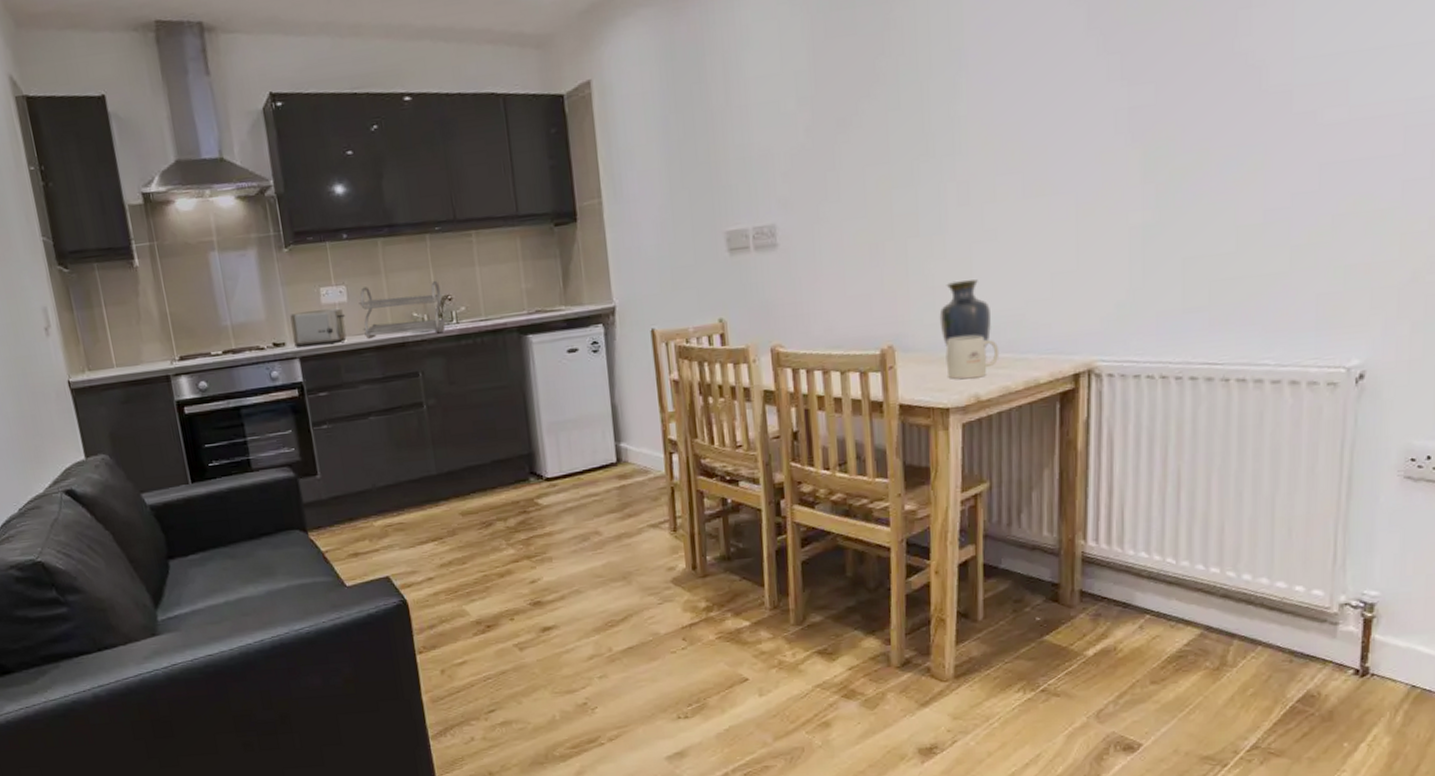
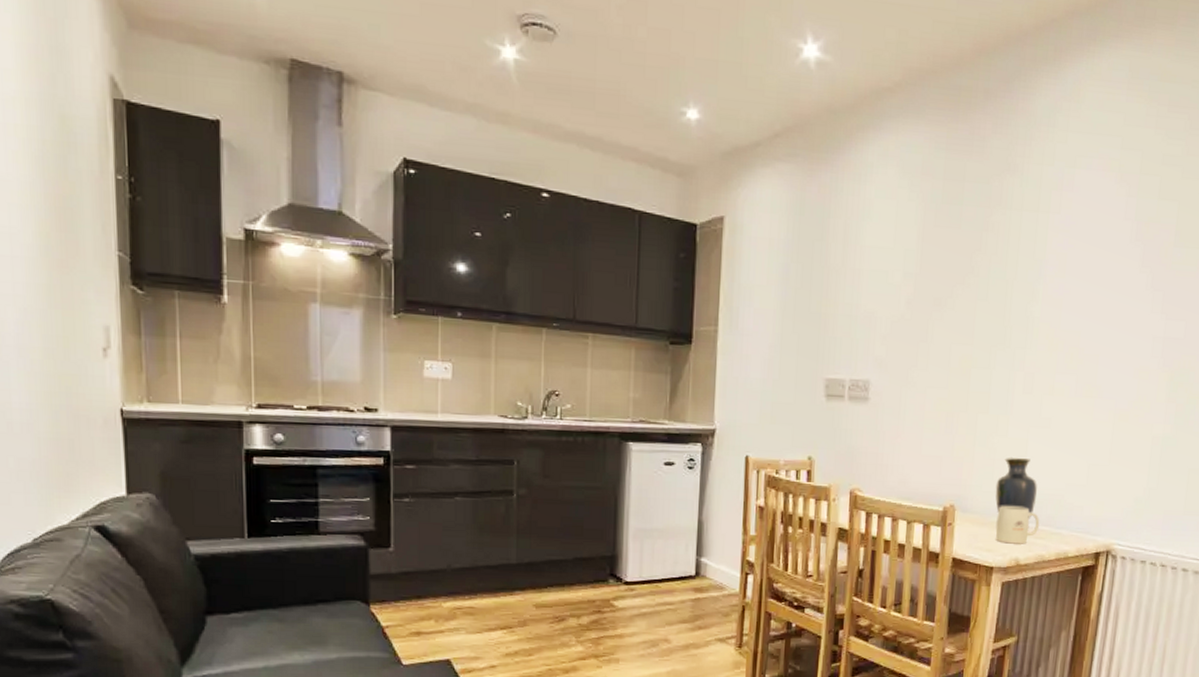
toaster: present [290,308,347,348] -> none [388,380,446,419]
dish rack: present [359,280,446,339] -> none [463,368,550,426]

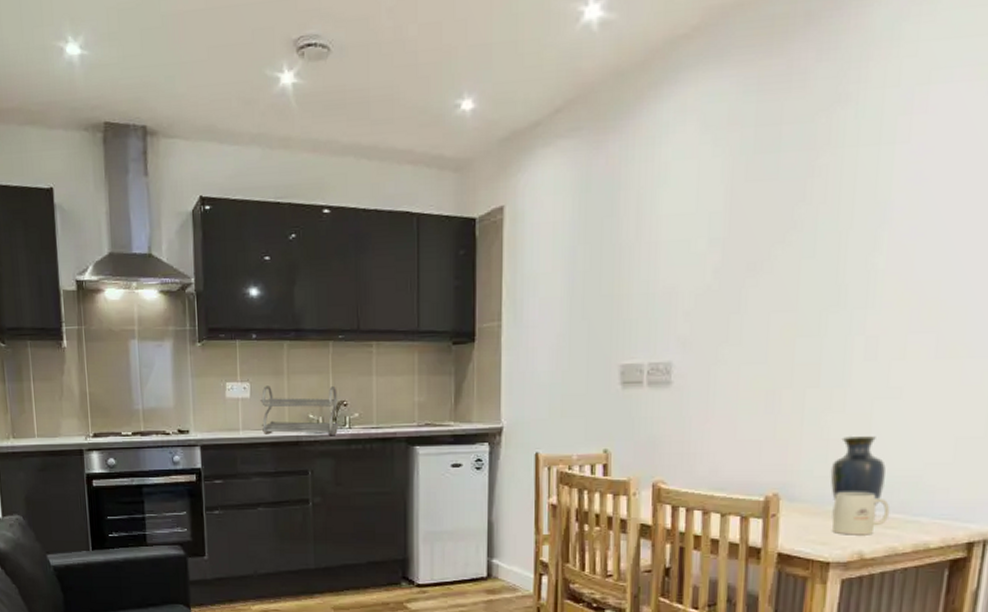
dish rack: none [463,368,550,426] -> present [260,385,339,436]

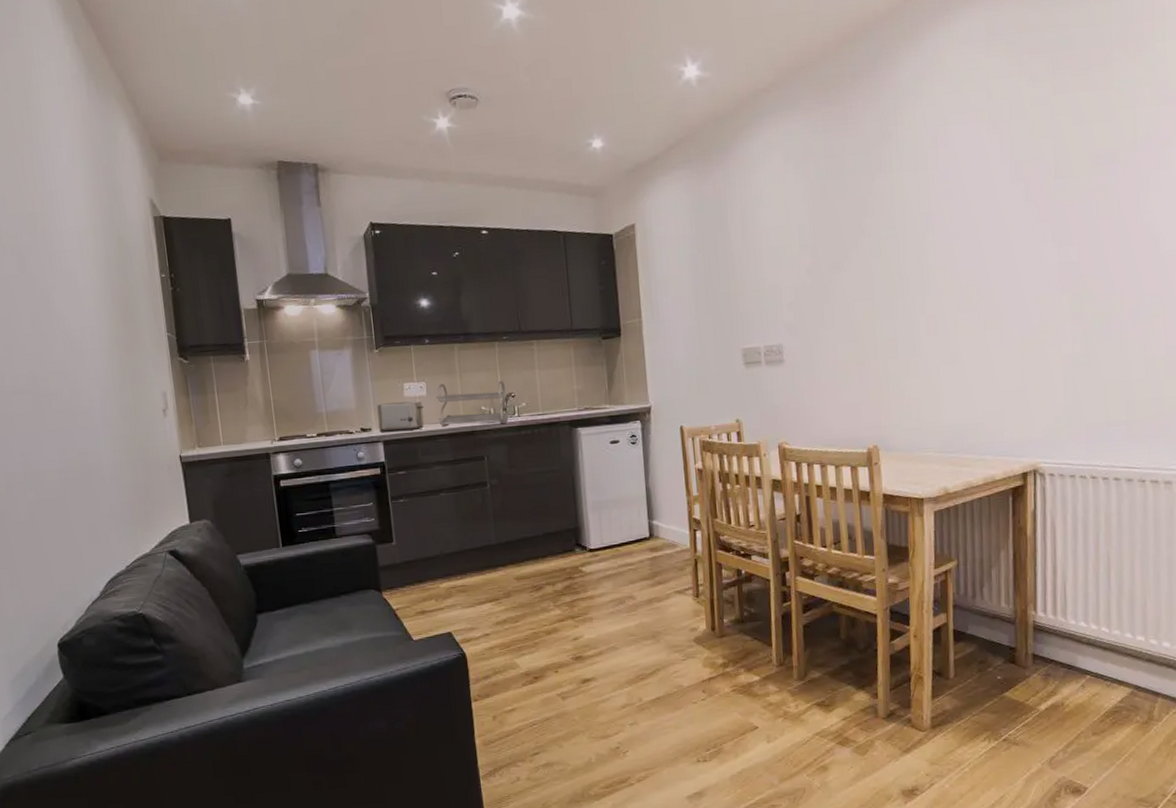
toaster: none [196,402,246,437] -> present [377,400,424,433]
vase: present [830,435,886,506] -> none [914,394,956,450]
mug: present [832,491,890,535] -> none [920,439,963,475]

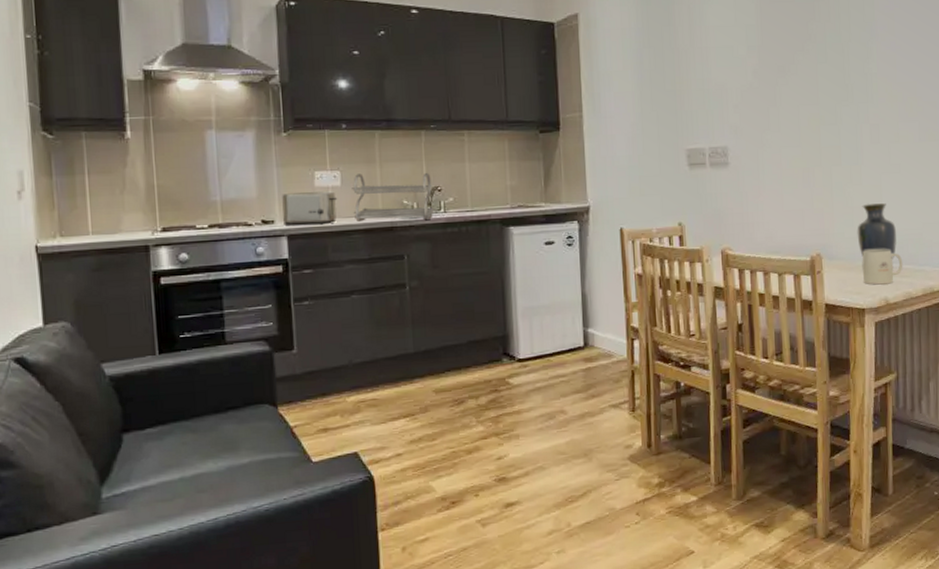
vase: none [914,394,956,450] -> present [857,203,897,260]
mug: none [920,439,963,475] -> present [862,248,903,285]

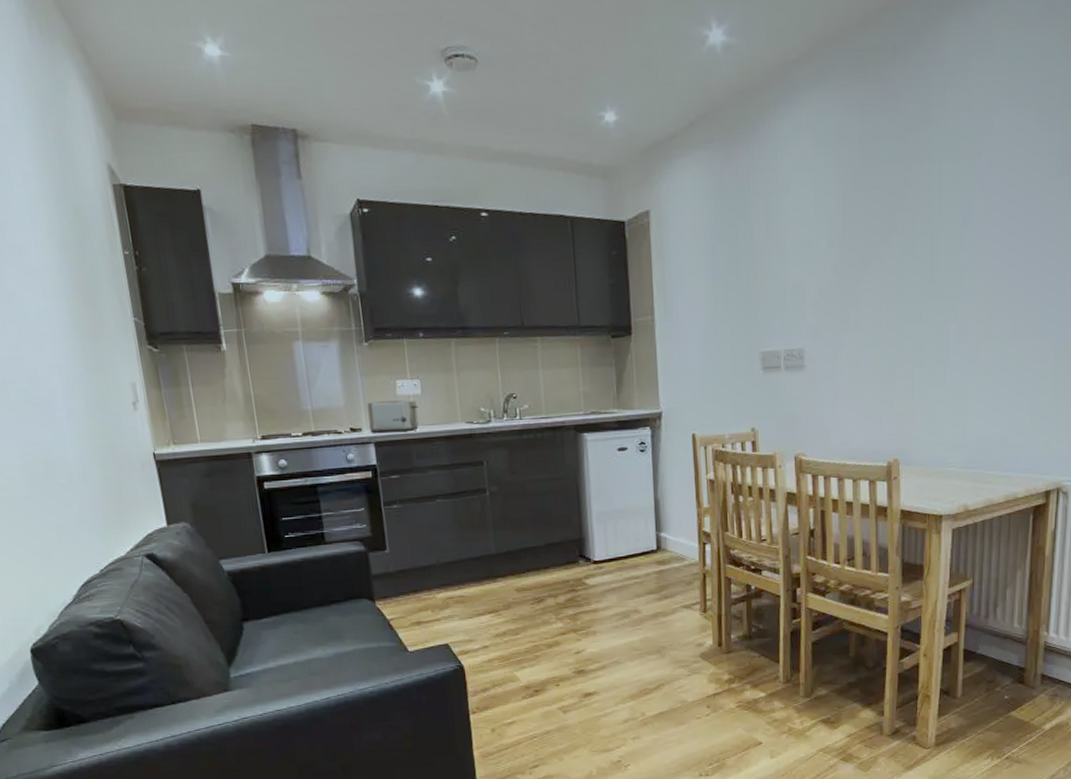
dish rack: present [352,172,434,222] -> none [431,379,511,429]
vase: present [857,203,897,260] -> none [938,406,980,465]
mug: present [862,248,903,285] -> none [941,453,986,491]

